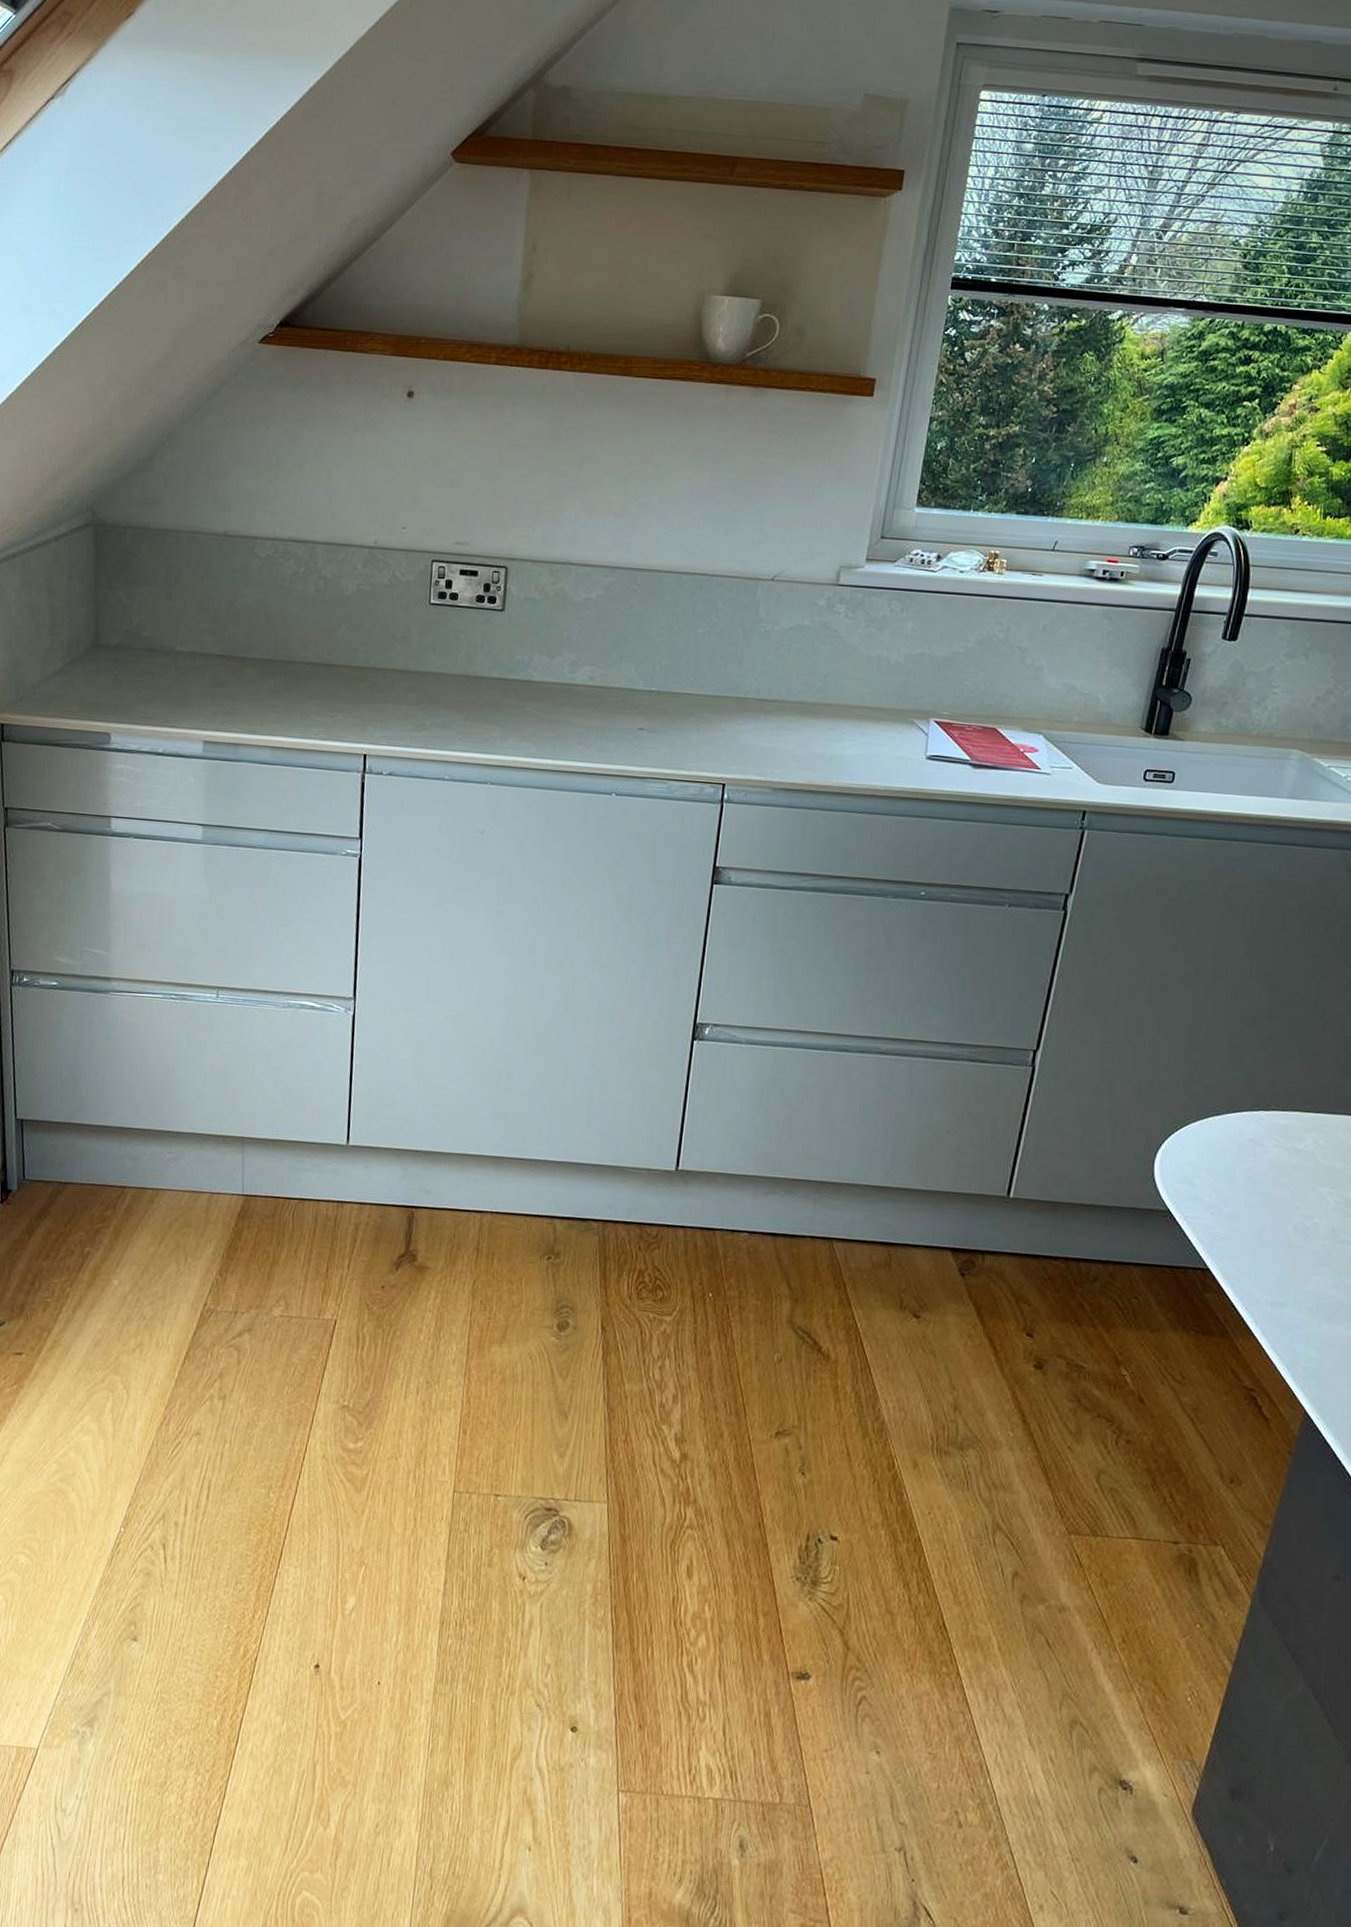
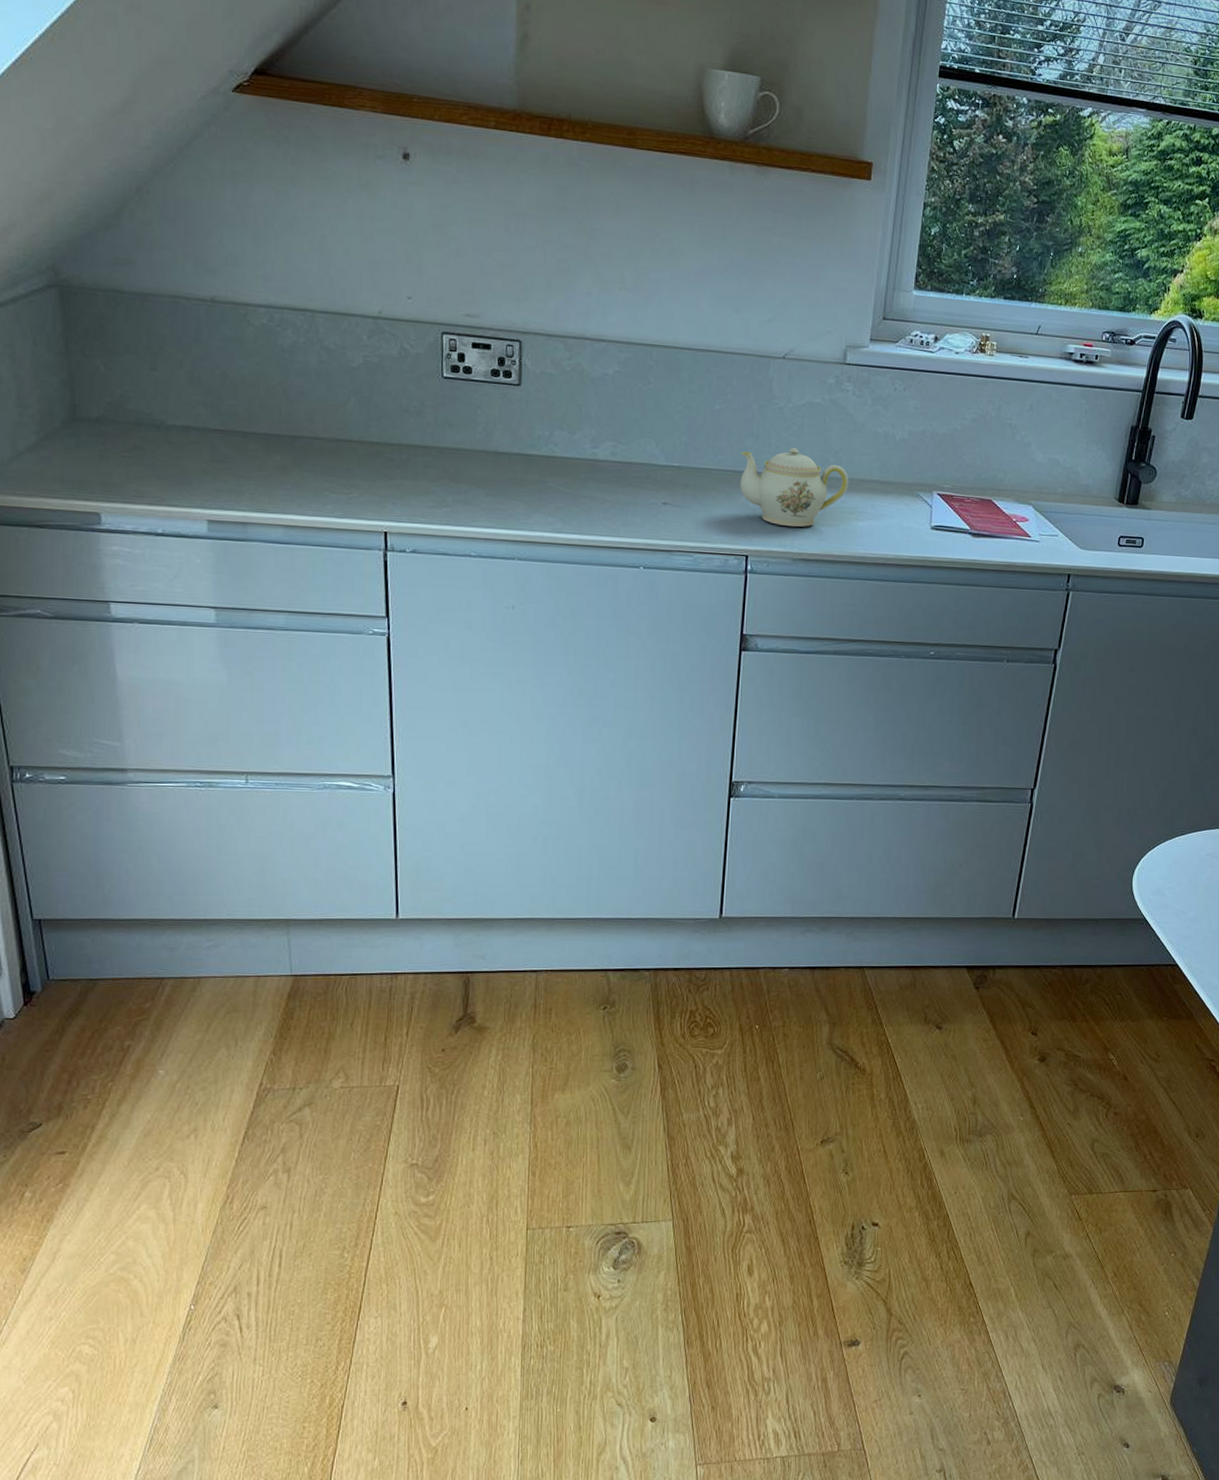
teapot: none [720,671,837,755] -> present [740,447,849,527]

